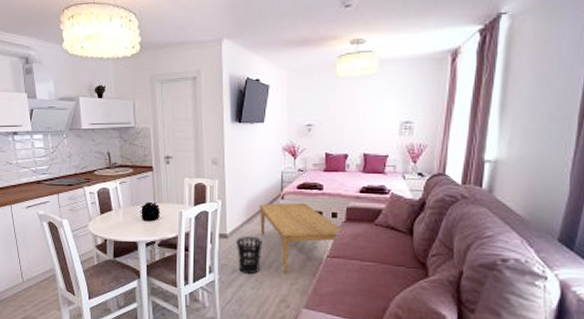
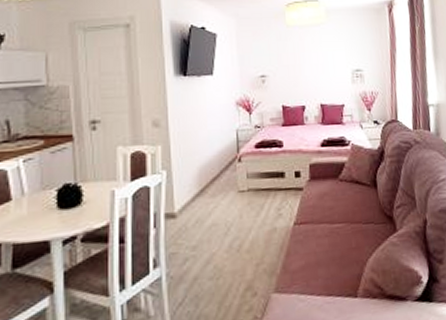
wastebasket: present [235,237,264,275] -> none [186,212,221,262]
coffee table: present [259,203,342,274] -> none [213,164,307,253]

